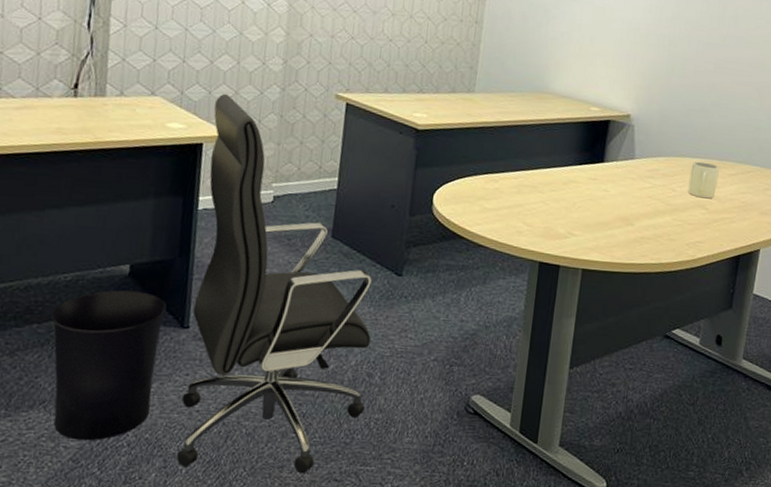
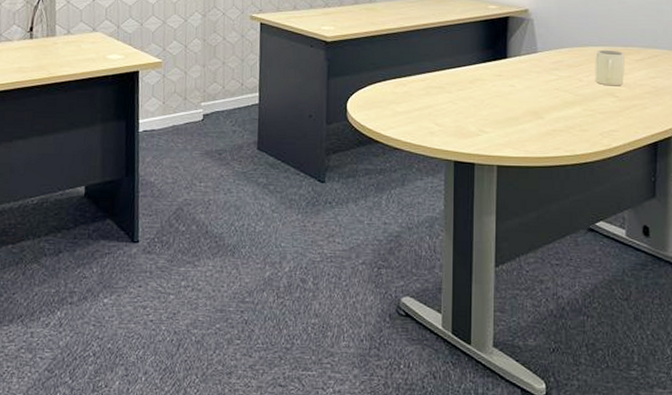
waste bin: present [51,290,167,441] -> none [23,210,118,352]
office chair: present [177,93,372,474] -> none [136,24,301,380]

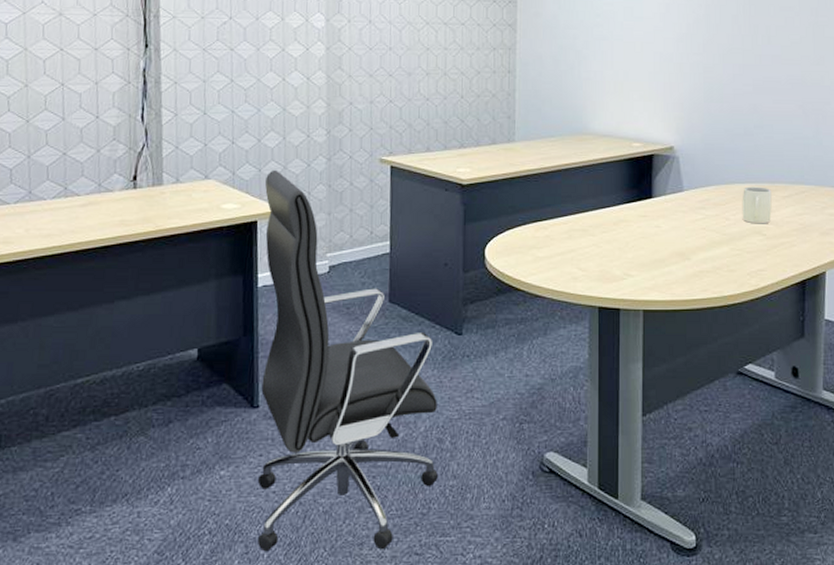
office chair: none [136,24,301,380] -> present [257,169,438,552]

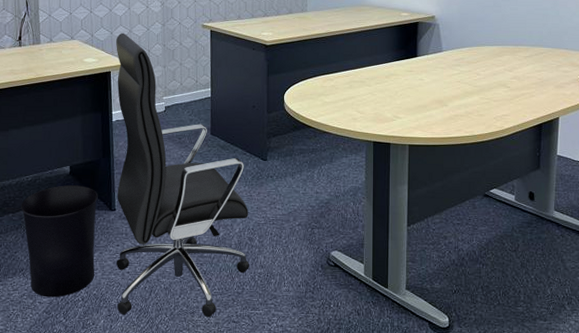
waste bin: none [127,375,236,532] -> present [21,185,98,298]
mug: present [742,186,772,224] -> none [490,48,515,79]

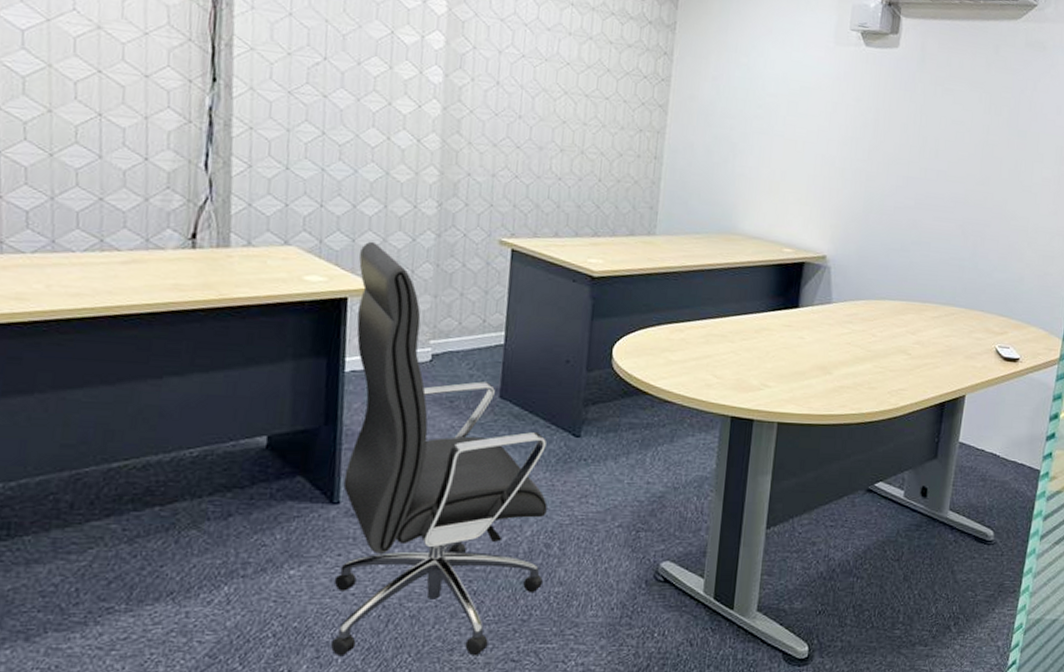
waste bin: present [21,185,98,298] -> none [176,464,312,634]

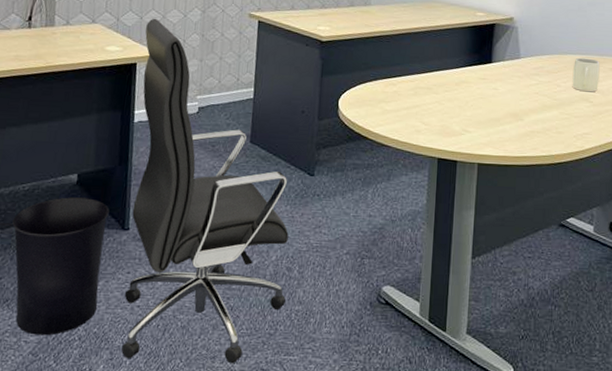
waste bin: none [176,464,312,634] -> present [12,197,109,336]
mug: none [889,304,922,344] -> present [572,57,600,92]

